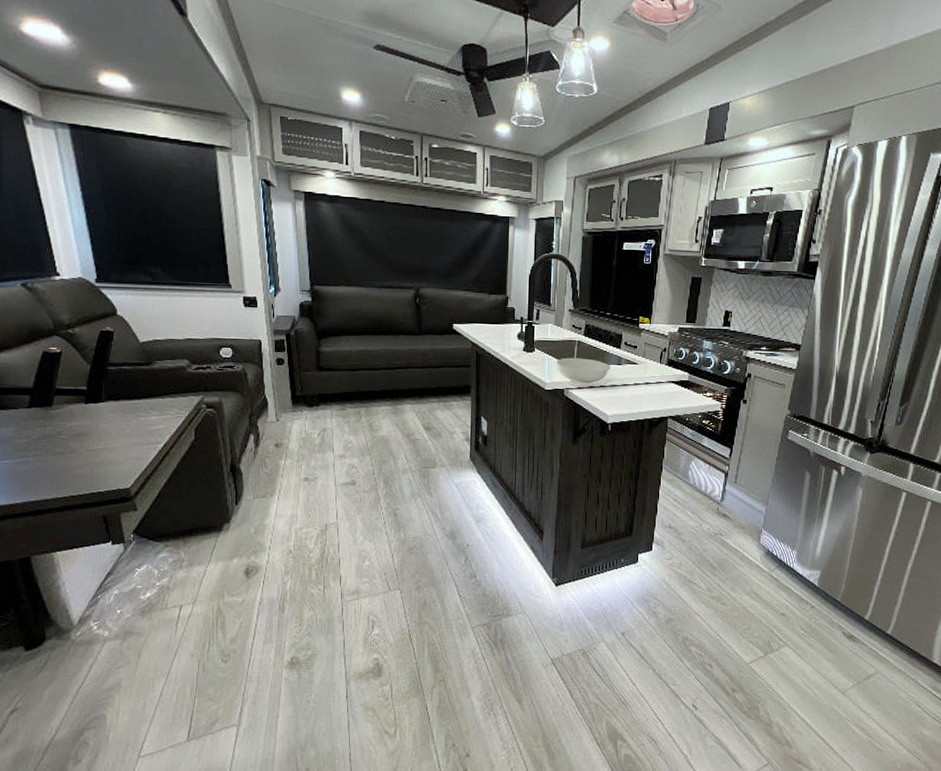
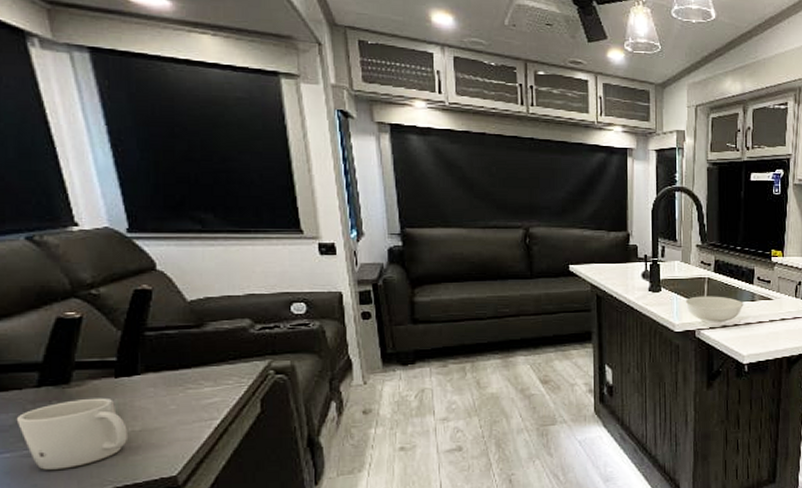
mug: none [13,419,95,477] -> present [16,397,129,471]

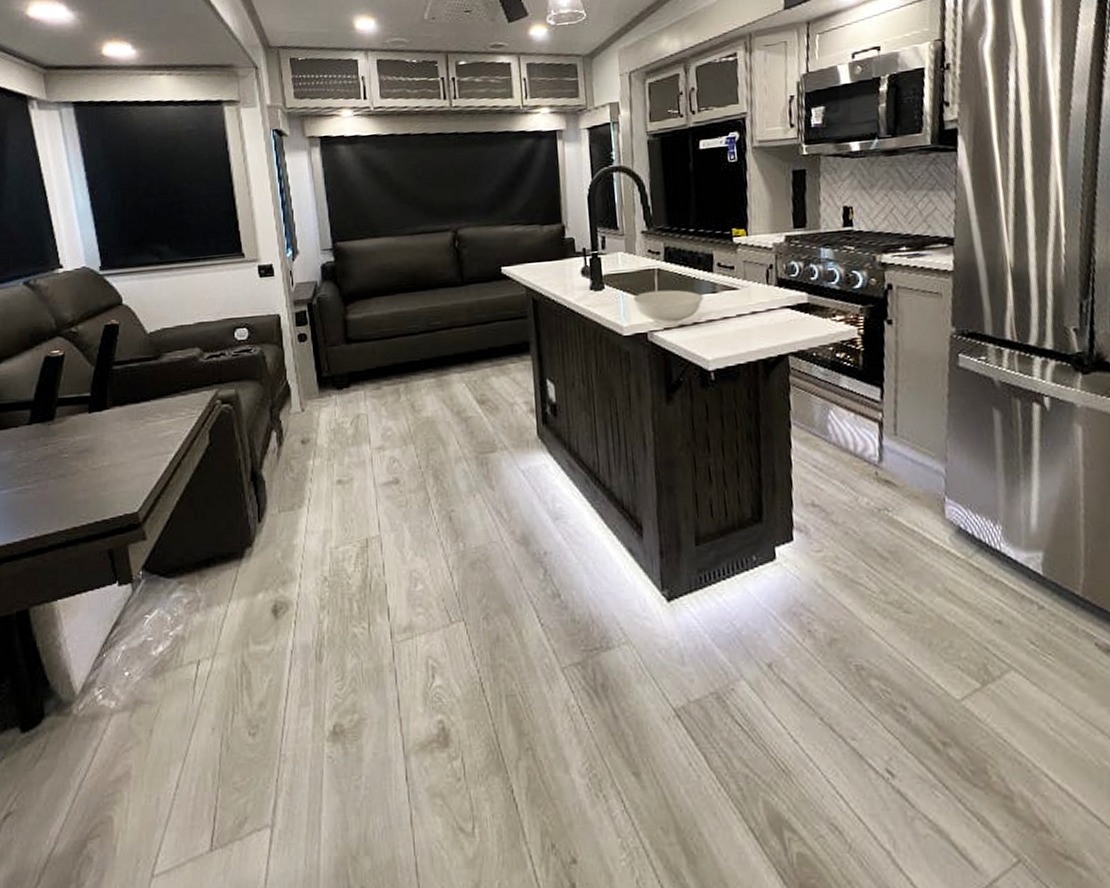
mug: present [16,397,129,471] -> none [13,433,99,507]

